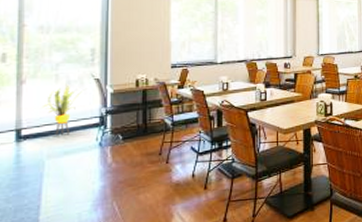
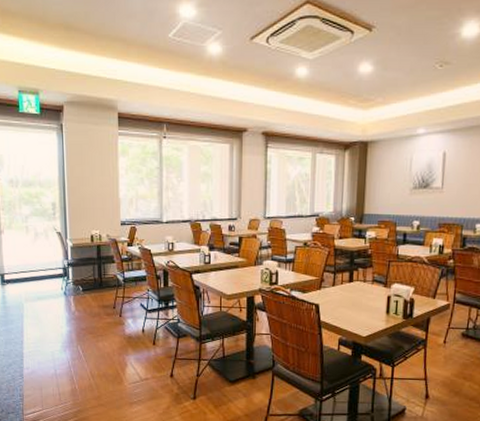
house plant: present [41,83,82,136] -> none [17,235,48,283]

